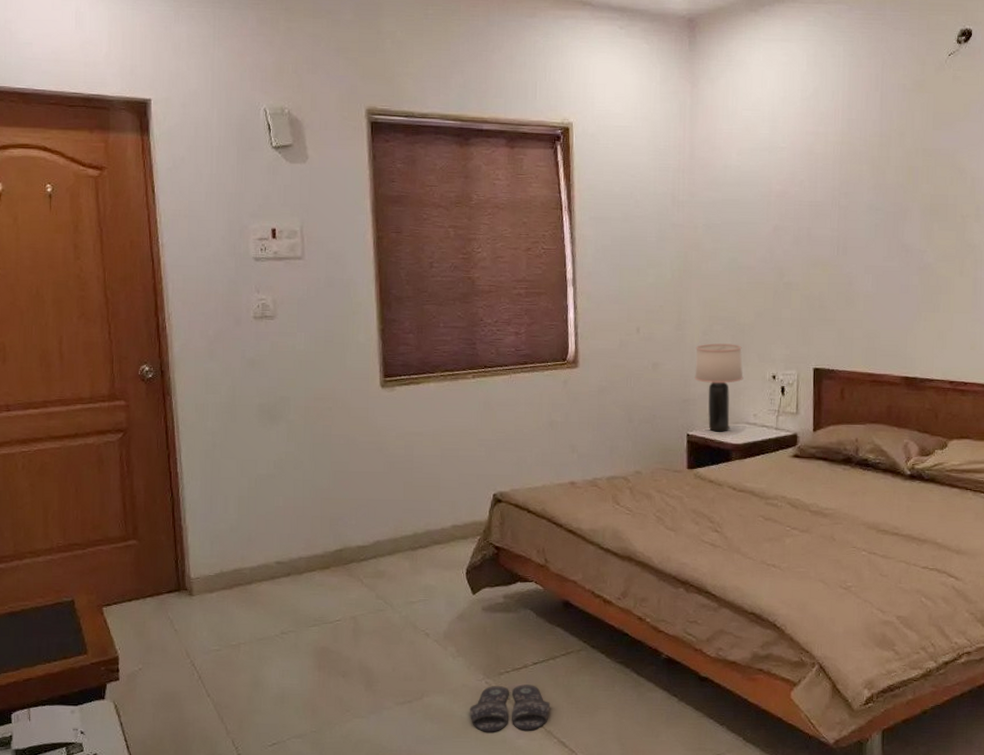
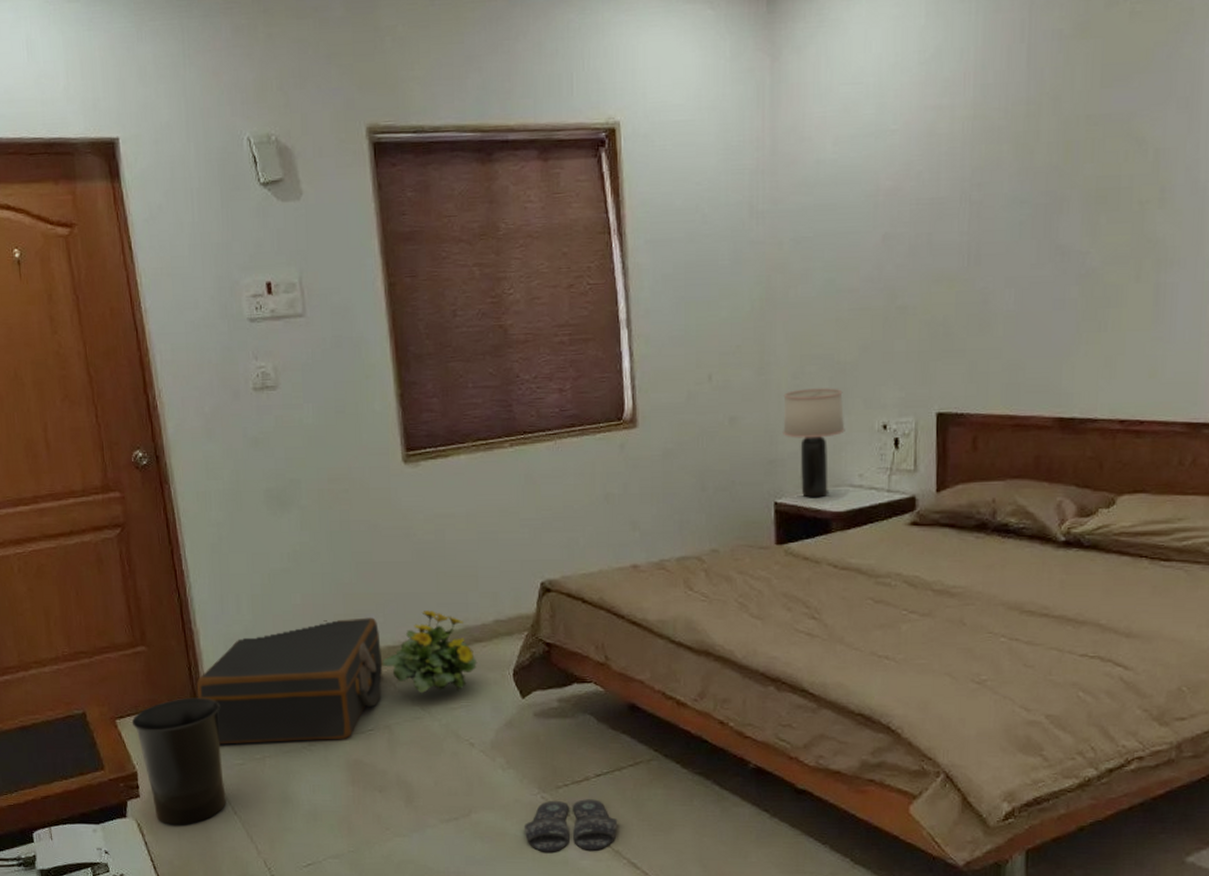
waste bin: none [117,588,202,707] -> present [131,697,227,825]
suitcase: none [181,520,353,632] -> present [196,617,383,744]
flowering plant: none [353,515,436,588] -> present [383,610,478,693]

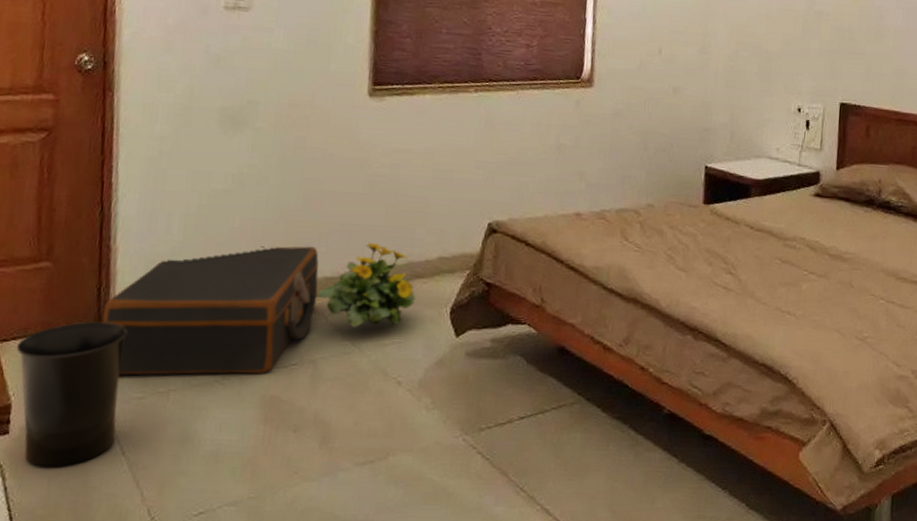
slippers: present [524,799,618,852] -> none [441,442,536,498]
table lamp: present [783,388,845,498] -> none [717,70,768,166]

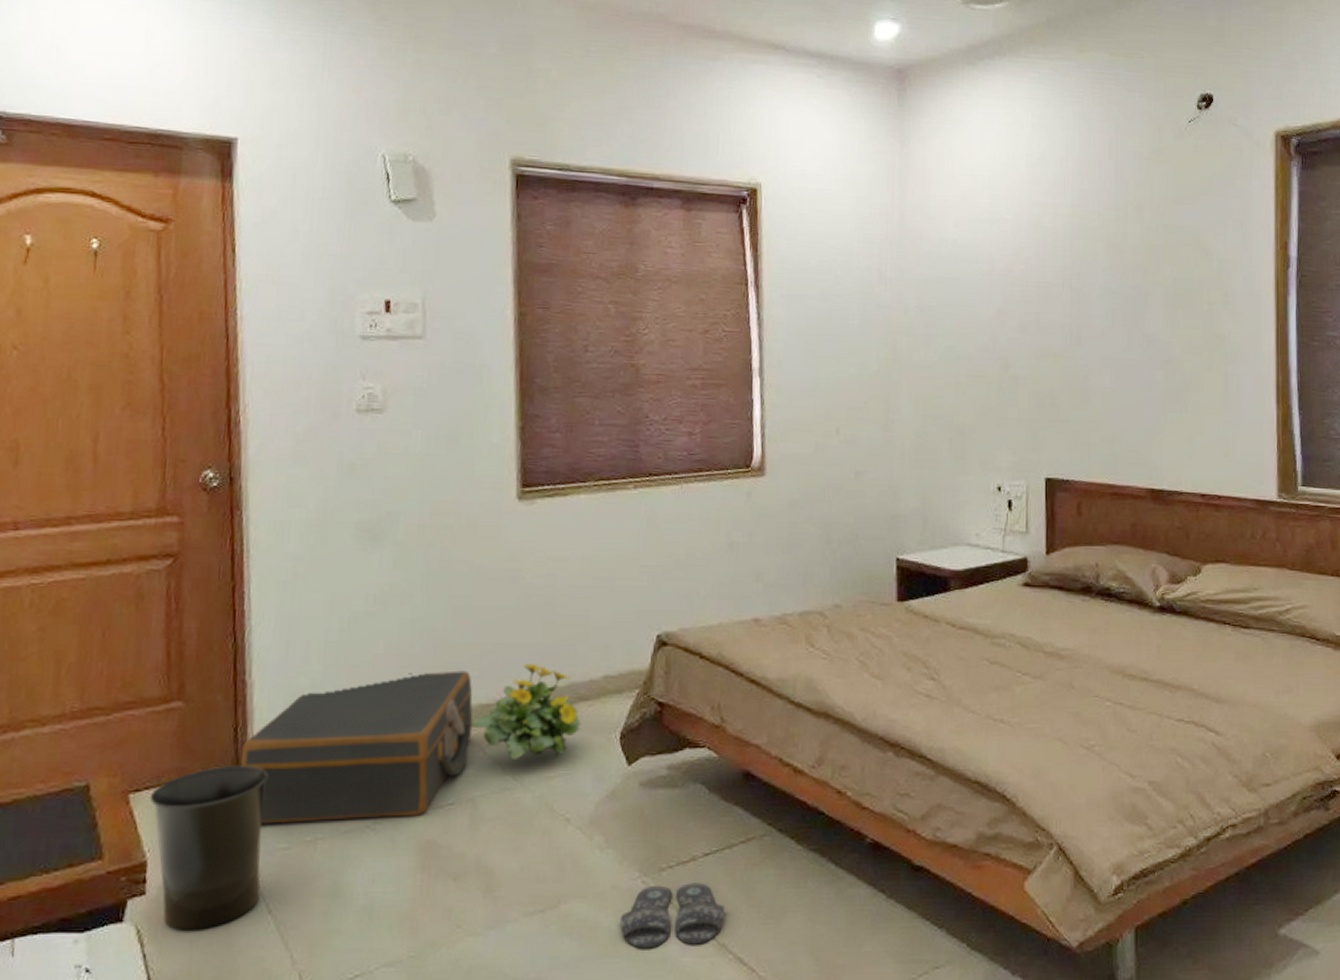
slippers: none [441,442,536,498] -> present [619,883,726,949]

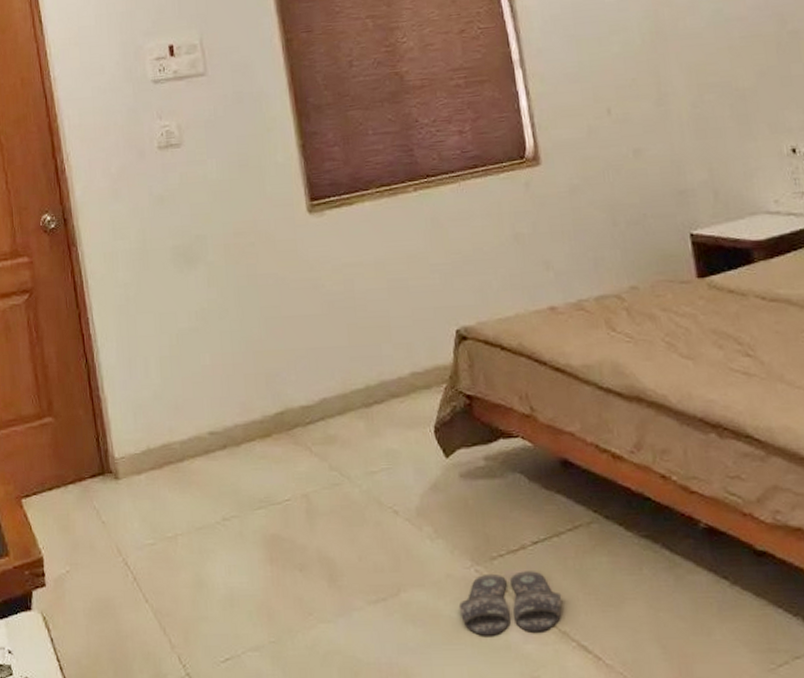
waste bin: present [149,765,268,930] -> none [38,471,137,617]
suitcase: present [240,670,473,824] -> none [104,376,298,523]
flowering plant: present [473,664,582,759] -> none [297,365,396,456]

